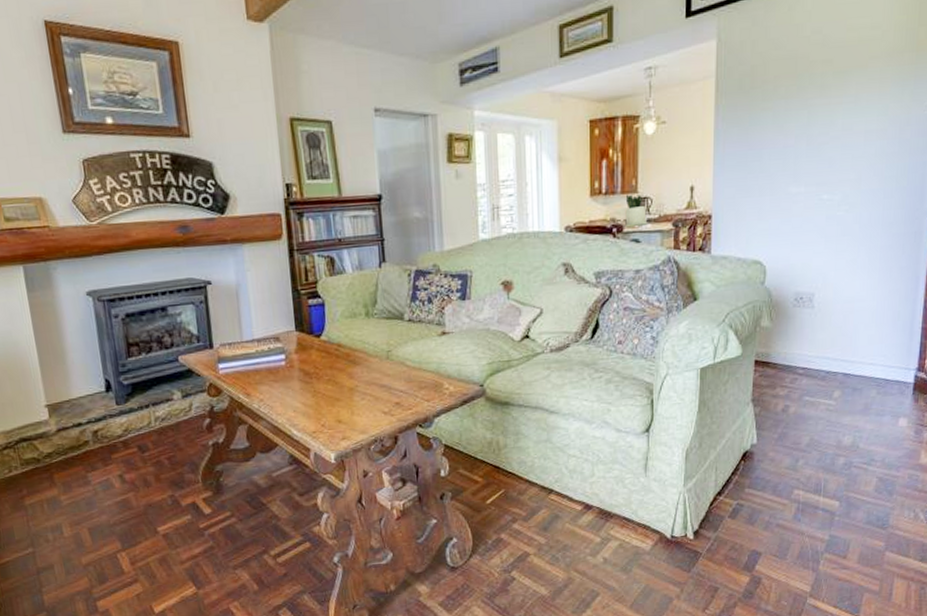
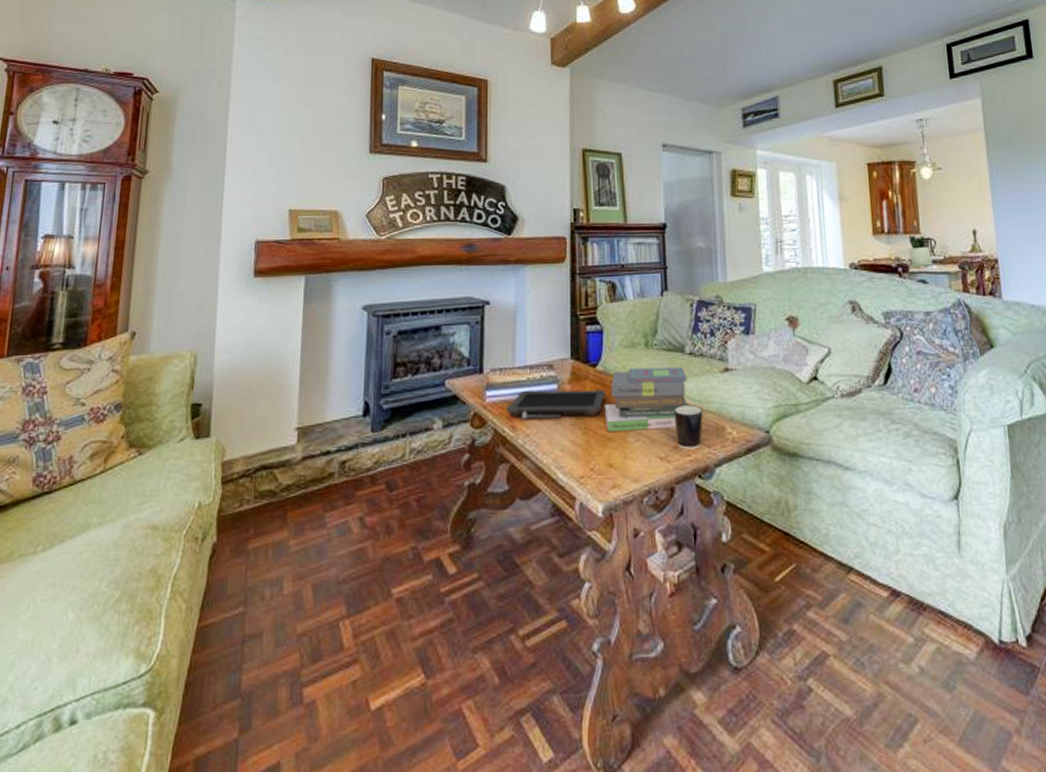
tablet: none [240,357,331,387] -> present [507,389,605,419]
books: none [330,333,408,394] -> present [604,367,688,433]
mug: none [394,366,423,405] -> present [673,405,703,451]

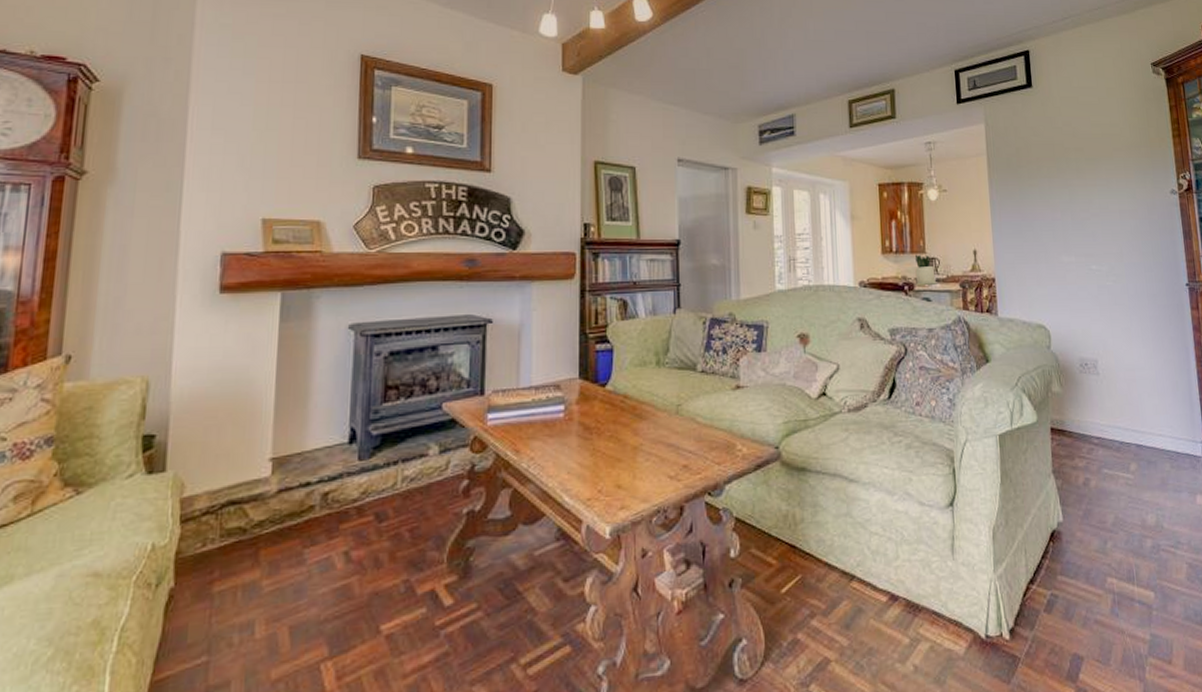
tablet: present [507,389,605,419] -> none [510,409,615,442]
books: present [604,367,688,433] -> none [613,385,698,453]
mug: present [673,405,703,451] -> none [683,423,714,469]

